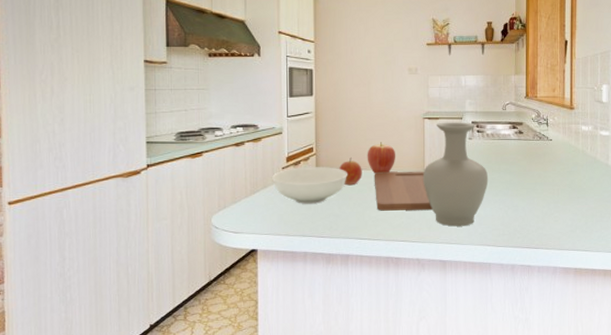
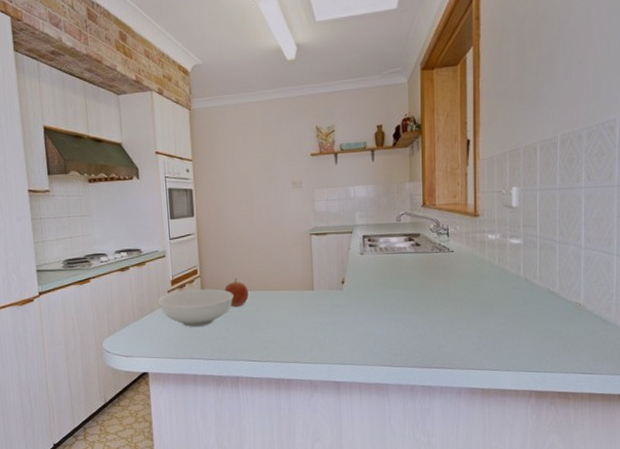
fruit: present [367,142,396,174] -> none [252,261,283,294]
cutting board: present [375,170,433,211] -> none [261,289,324,332]
vase: present [422,122,489,227] -> none [311,236,383,347]

